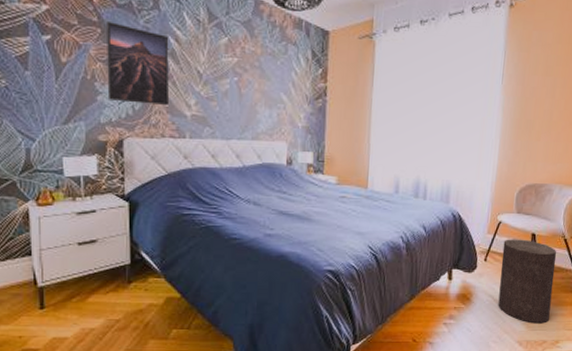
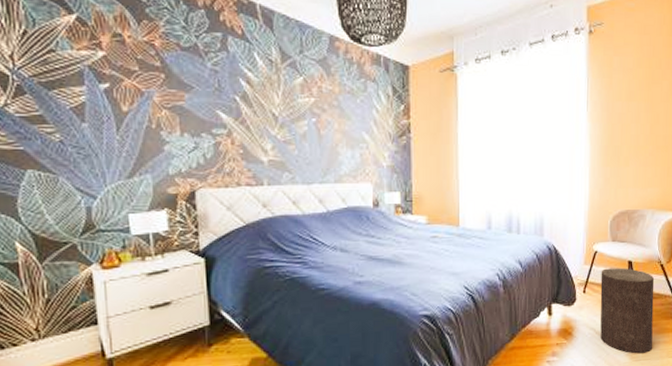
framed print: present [107,22,169,105] -> none [171,66,243,151]

